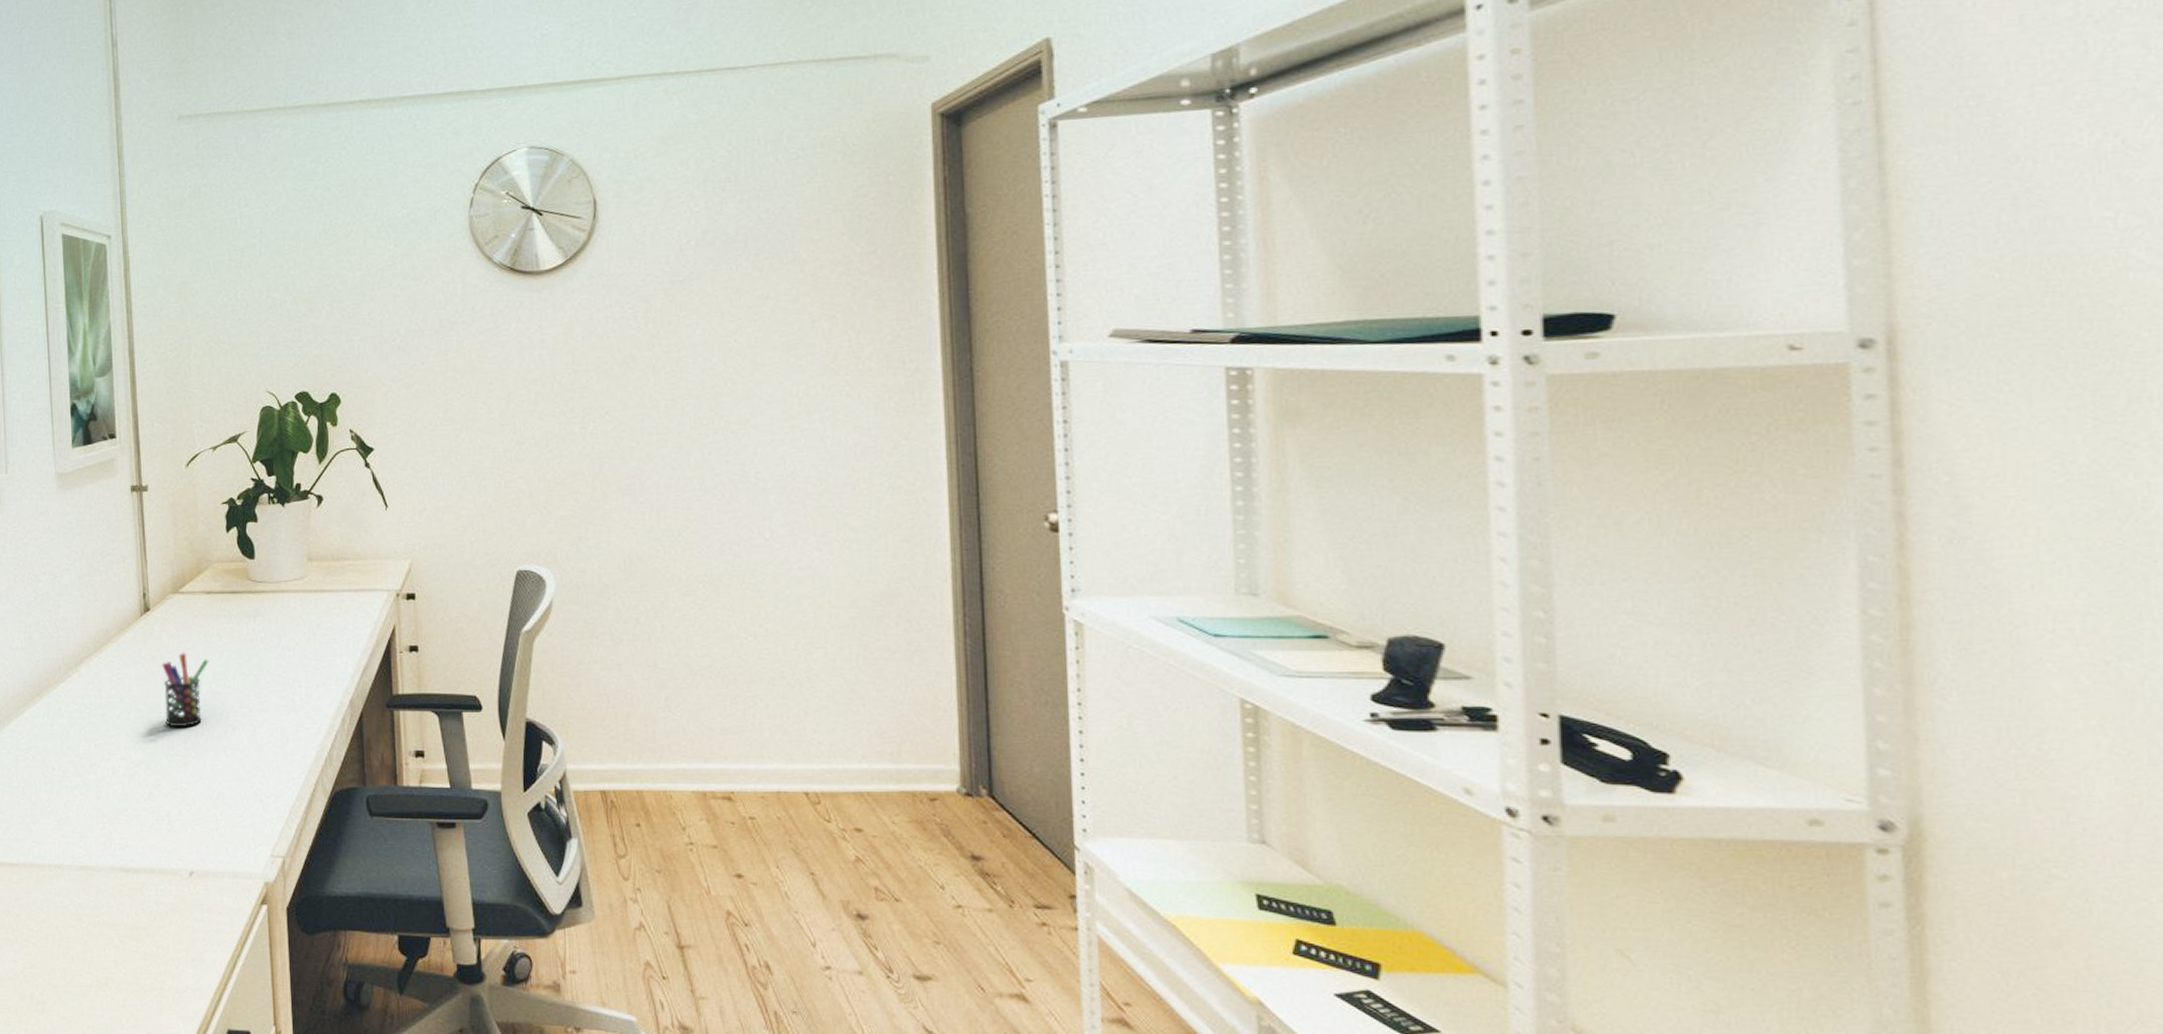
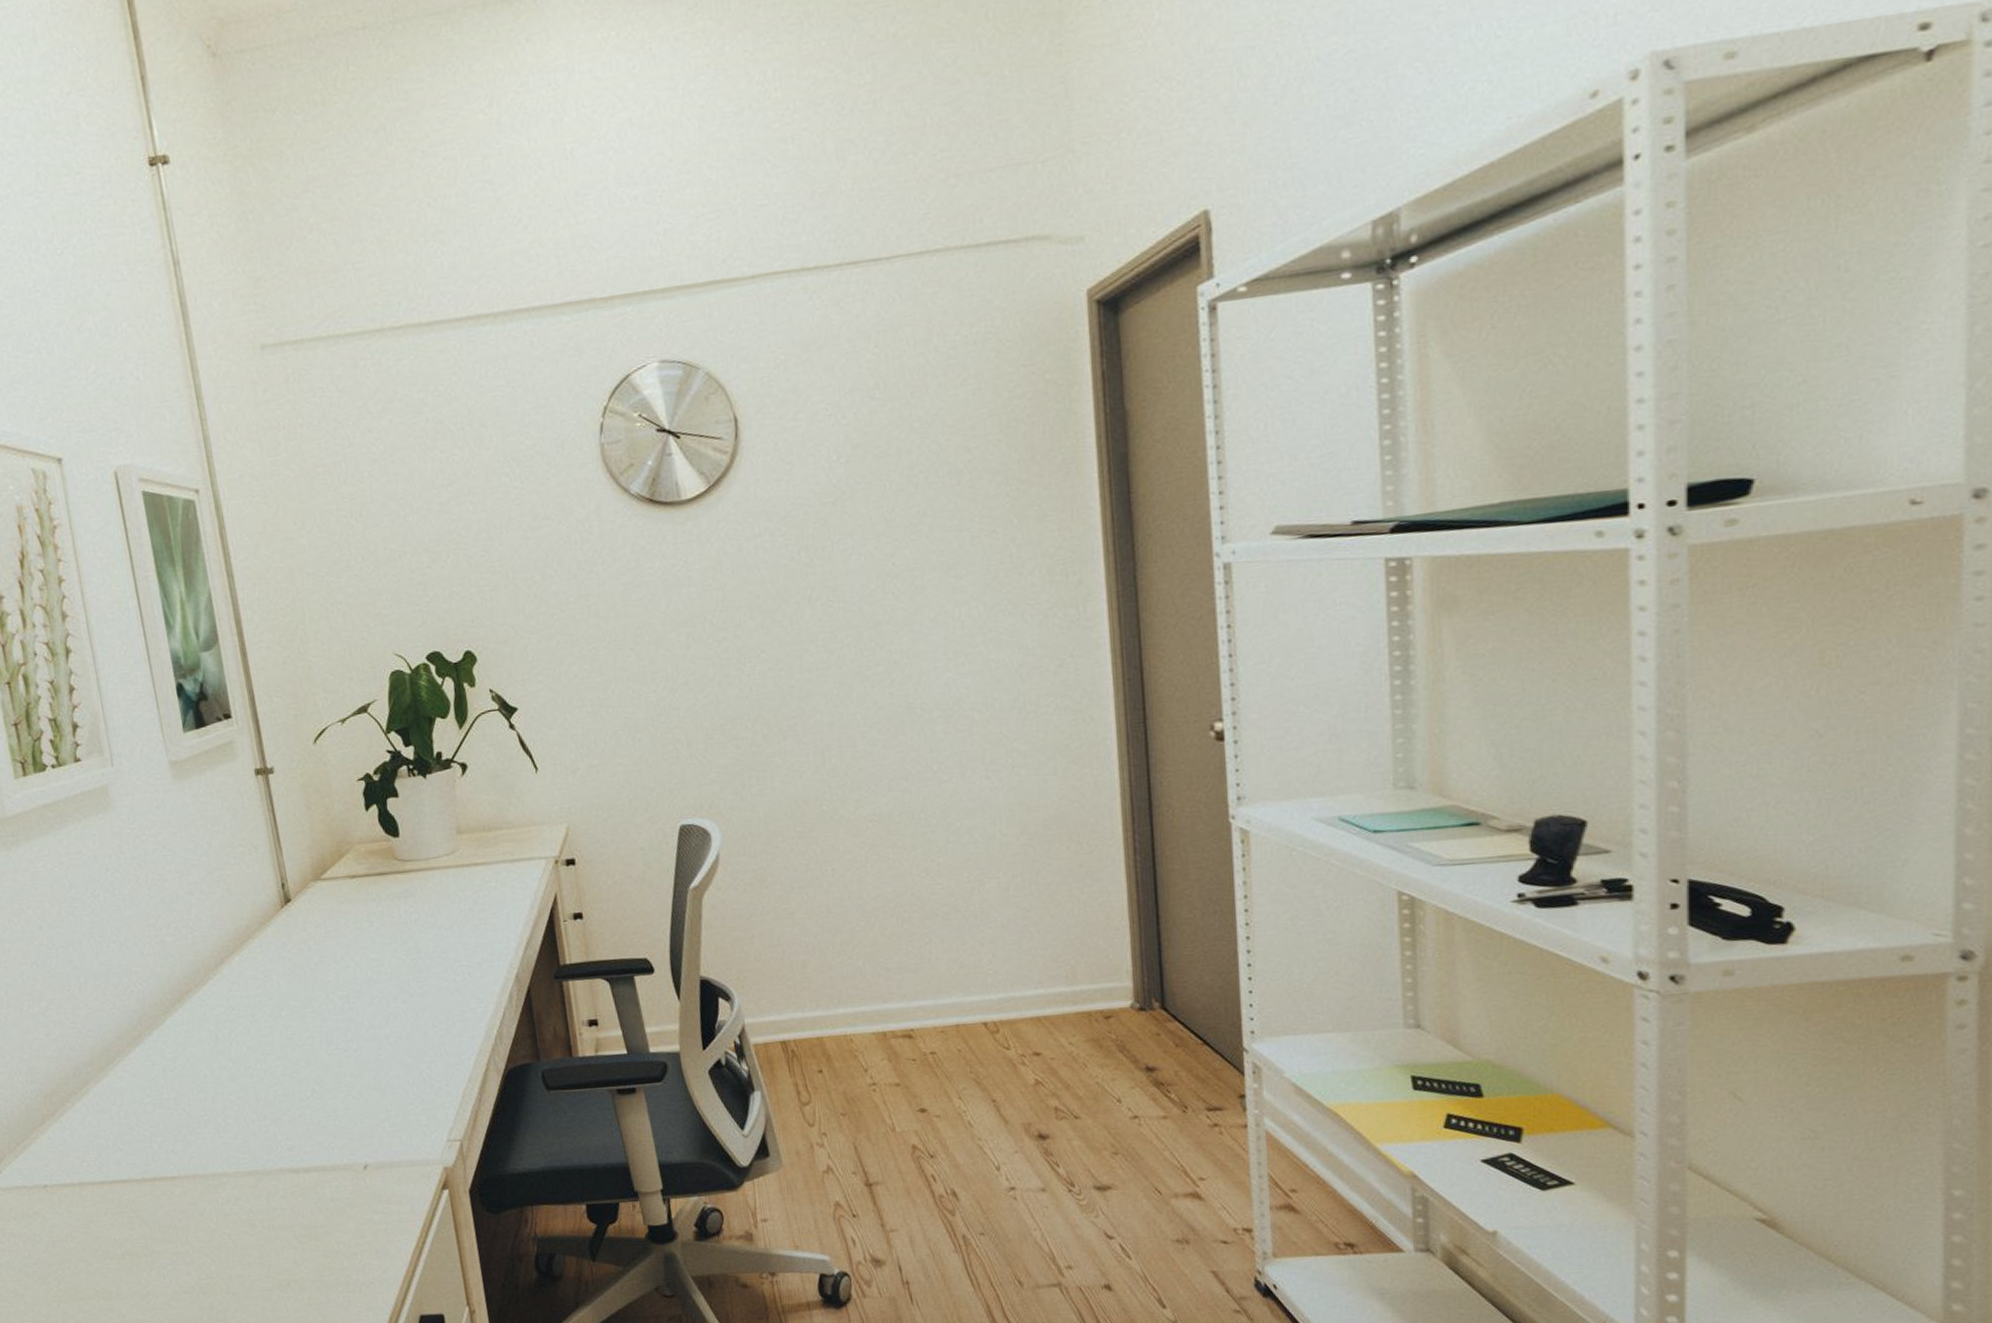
pen holder: present [162,652,209,728] -> none [310,941,361,1021]

